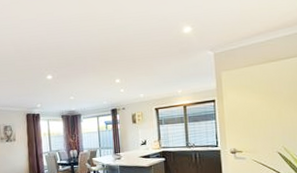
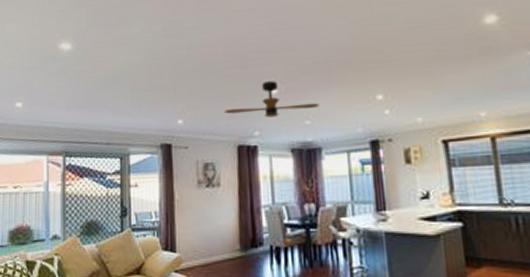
ceiling fan: none [16,70,79,95] -> present [224,81,319,118]

